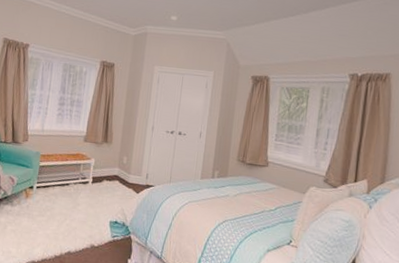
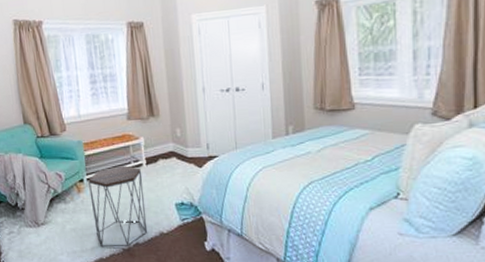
side table: none [34,180,87,254] -> present [88,165,148,246]

